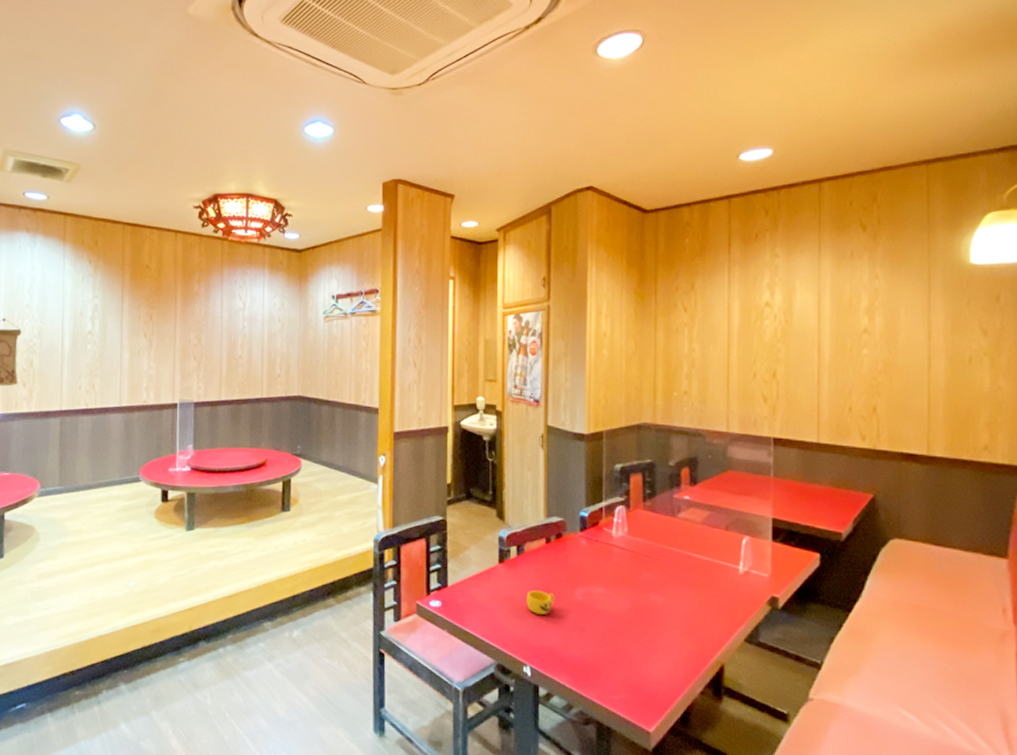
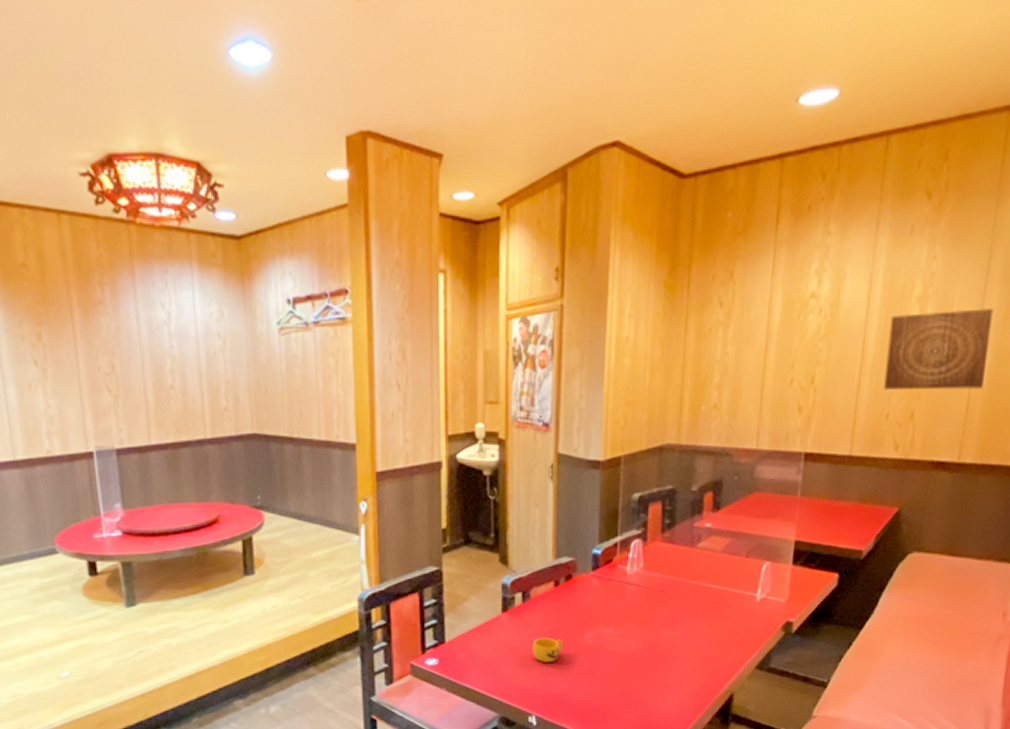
wall art: none [842,320,942,389] -> present [884,308,994,390]

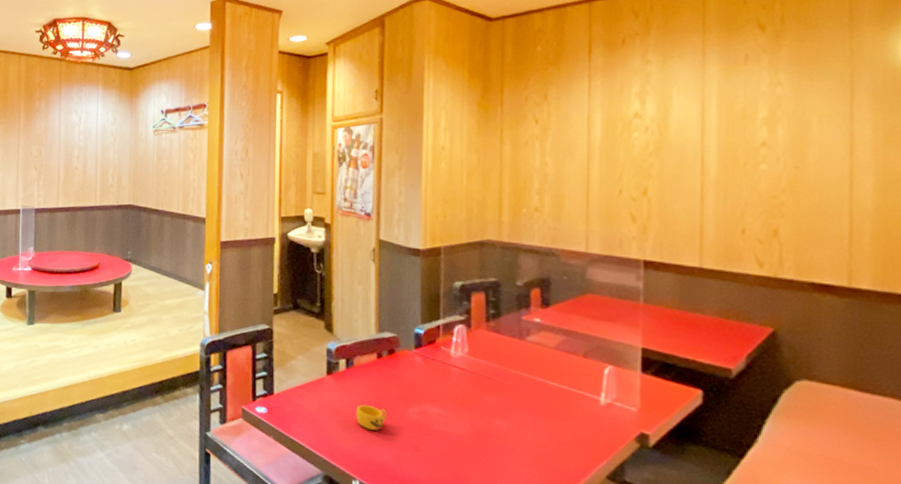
wall art: present [884,308,994,390] -> none [732,132,870,212]

